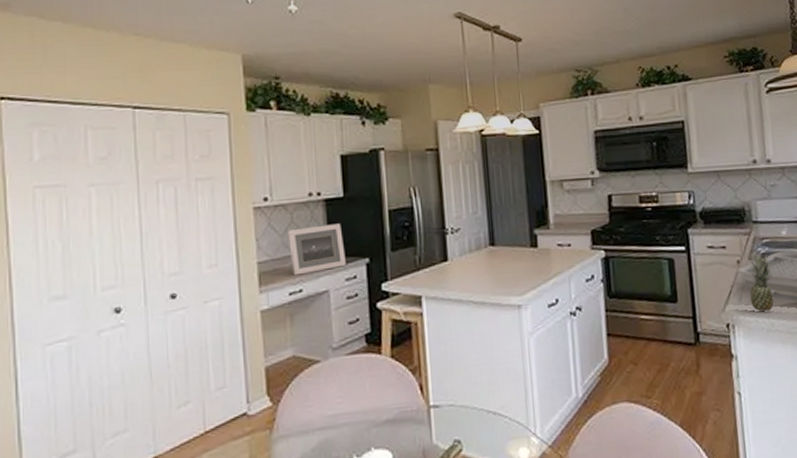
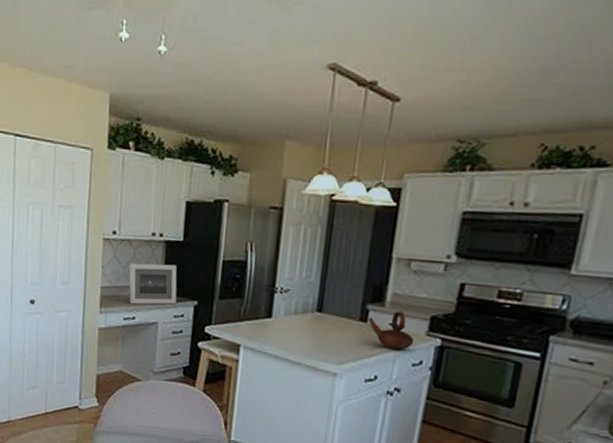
teapot: none [538,230,582,269] -> present [368,311,414,350]

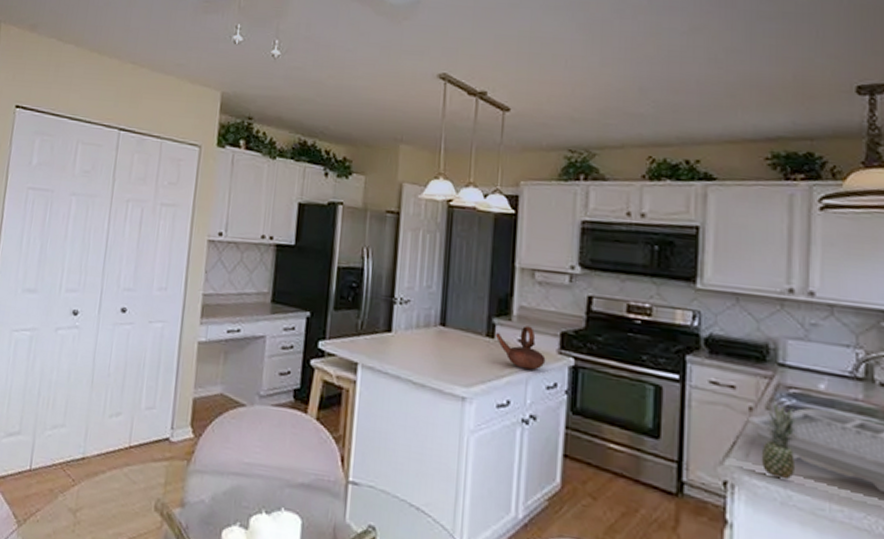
picture frame: present [128,263,177,305] -> none [233,268,288,316]

